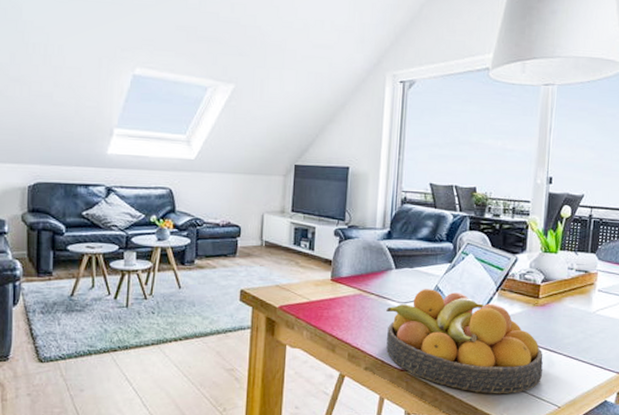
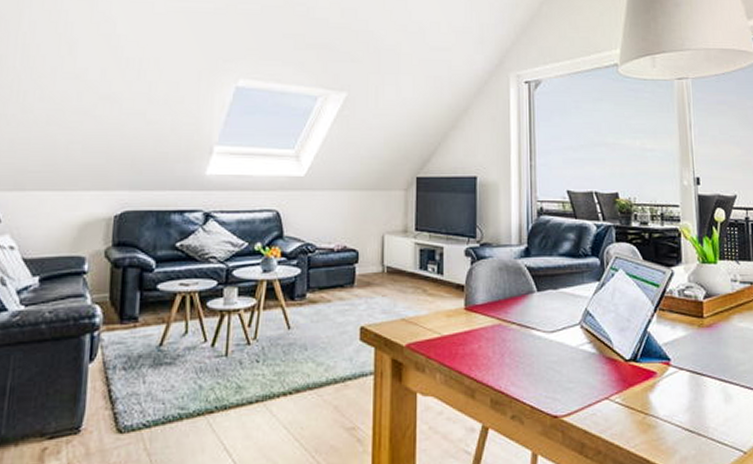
fruit bowl: present [385,289,543,394] -> none [530,314,720,441]

